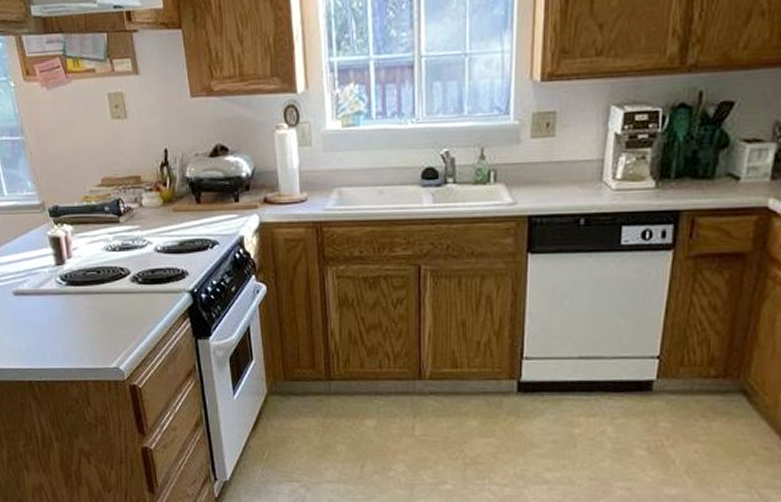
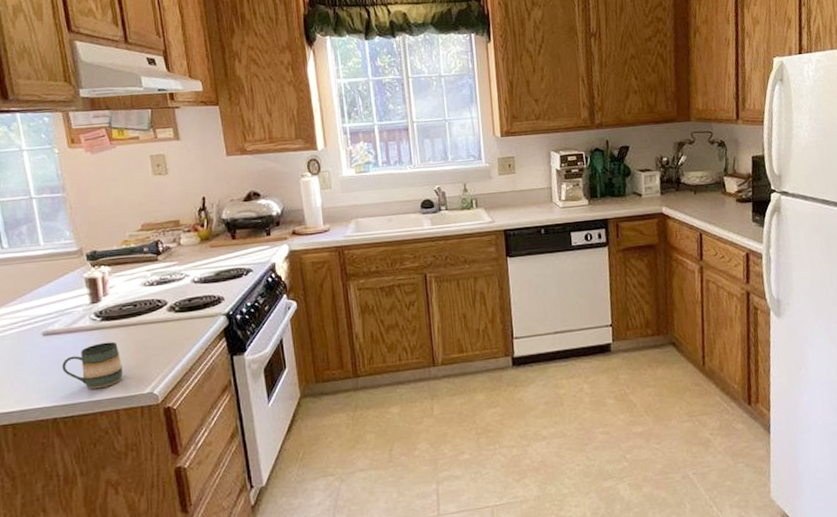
mug: none [33,309,90,357] -> present [62,341,123,390]

